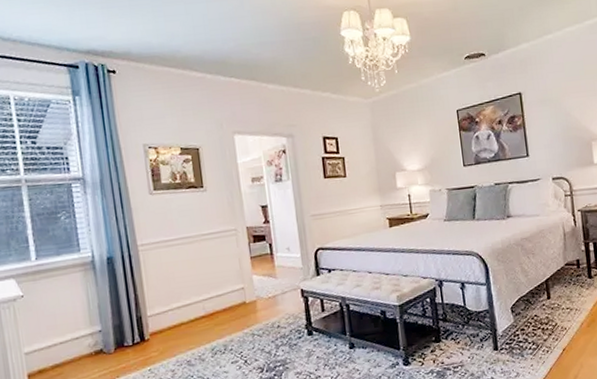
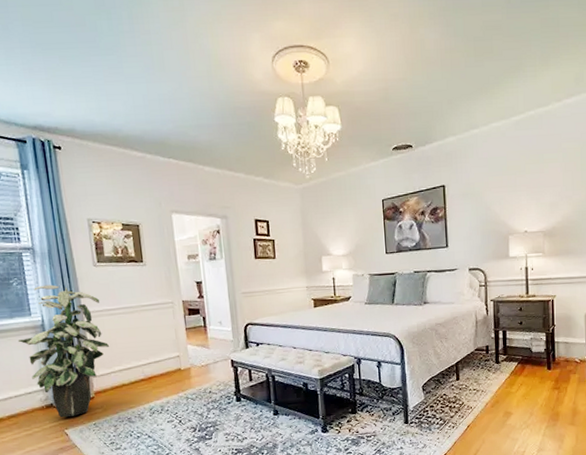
indoor plant: none [64,216,167,365] -> present [17,284,110,418]

